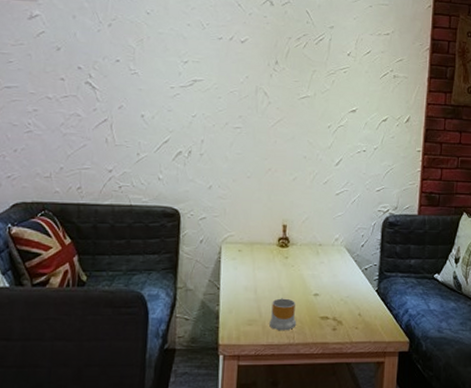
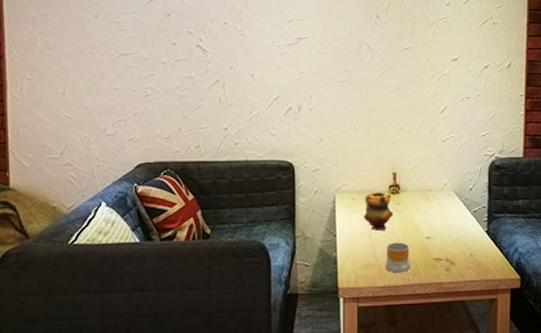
teapot: none [249,244,281,285] -> present [363,192,393,230]

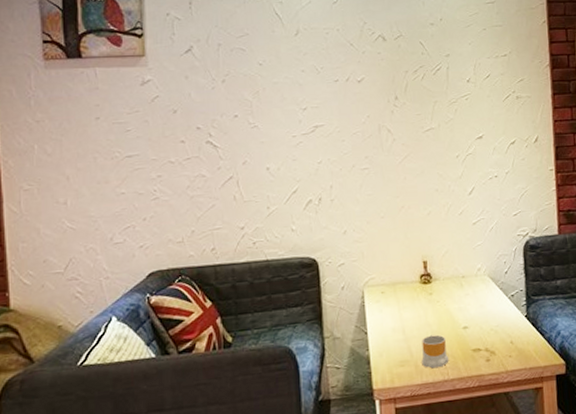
teapot: present [363,192,393,230] -> none [395,282,426,325]

